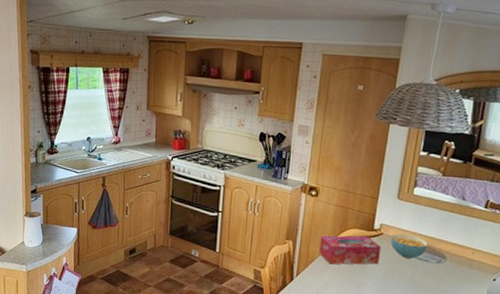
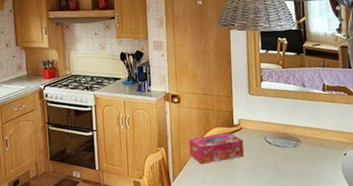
cereal bowl: present [391,234,428,259] -> none [250,125,283,147]

